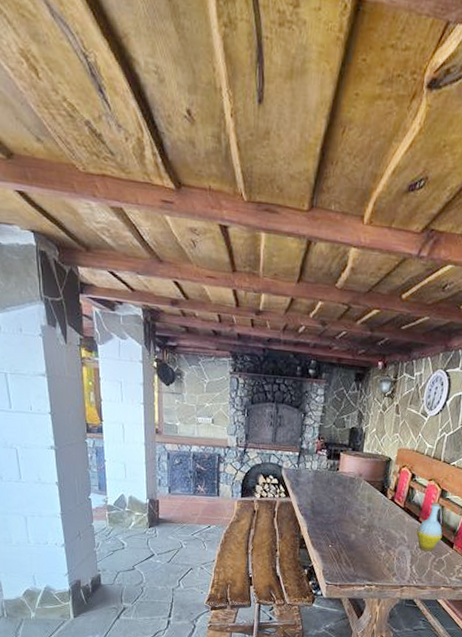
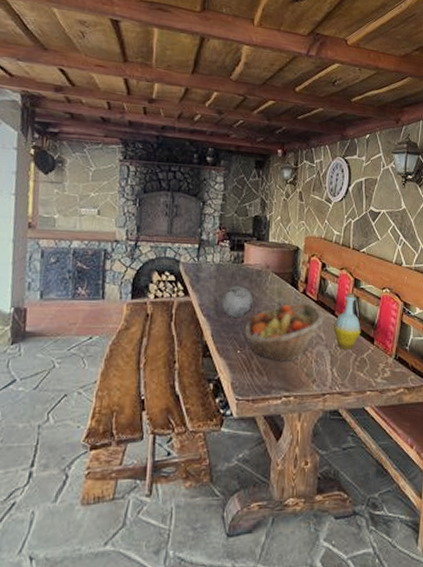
decorative orb: none [317,490,346,519] -> present [221,286,254,319]
fruit basket: none [337,508,409,558] -> present [245,303,324,363]

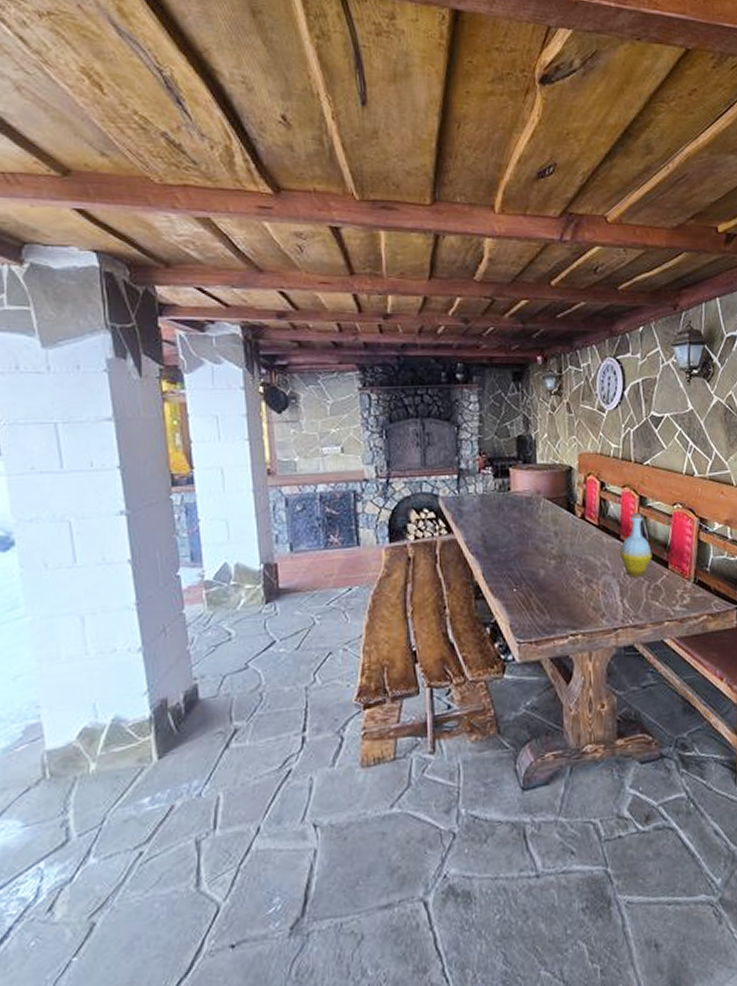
decorative orb: present [221,286,254,319] -> none [489,516,526,554]
fruit basket: present [245,303,324,363] -> none [520,529,608,598]

